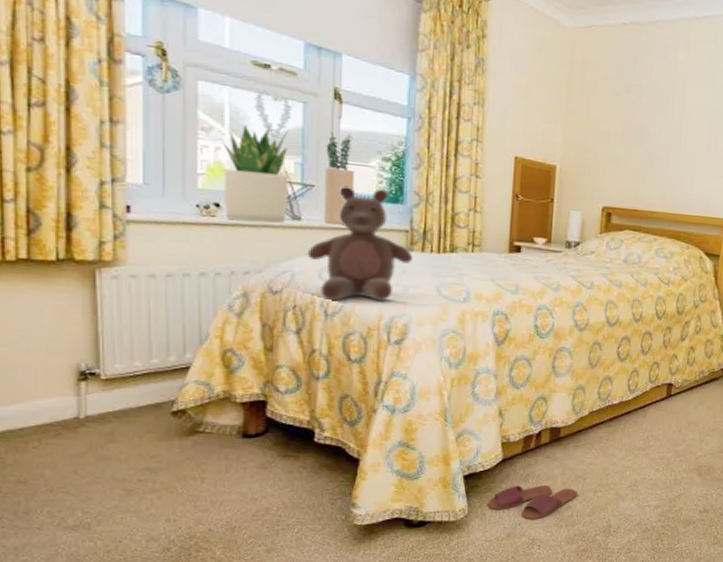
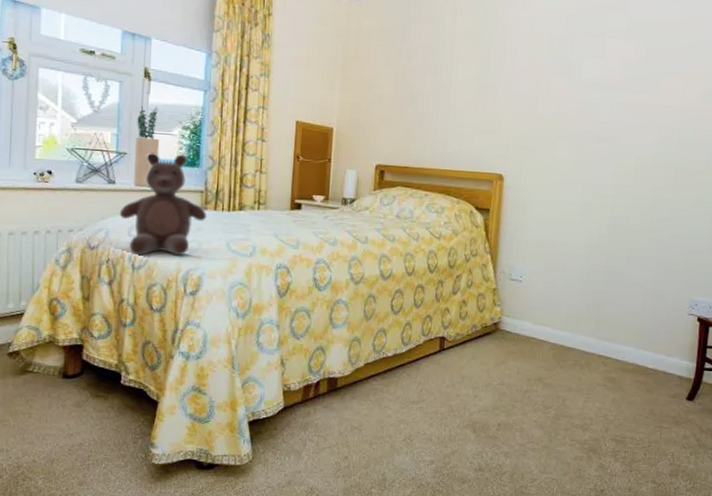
planter: present [222,125,290,224] -> none [55,103,108,188]
slippers: present [487,485,578,519] -> none [270,433,355,468]

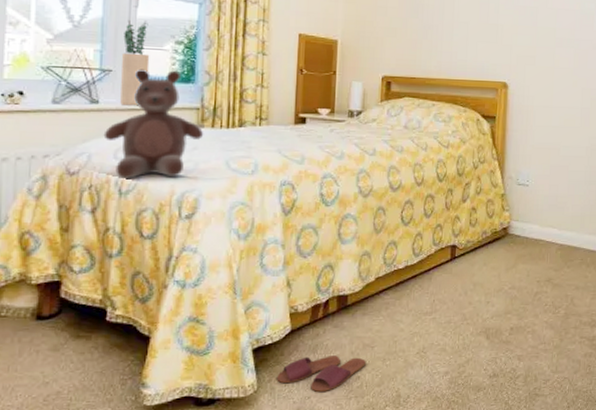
slippers: none [270,433,355,468] -> present [277,355,367,392]

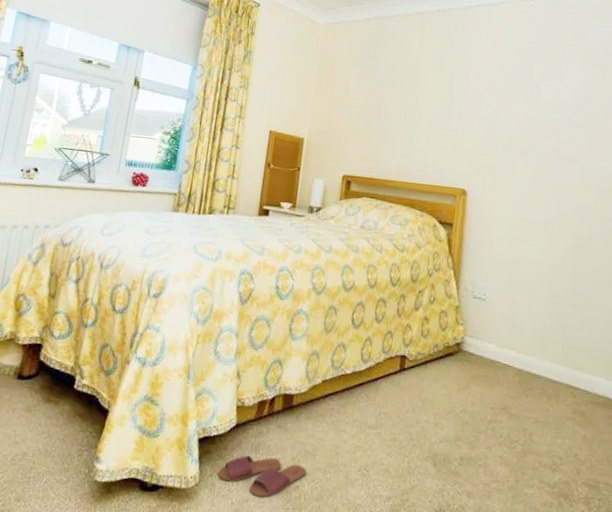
teddy bear: present [103,69,204,178] -> none [94,154,178,256]
vase: present [120,19,150,106] -> none [112,111,144,188]

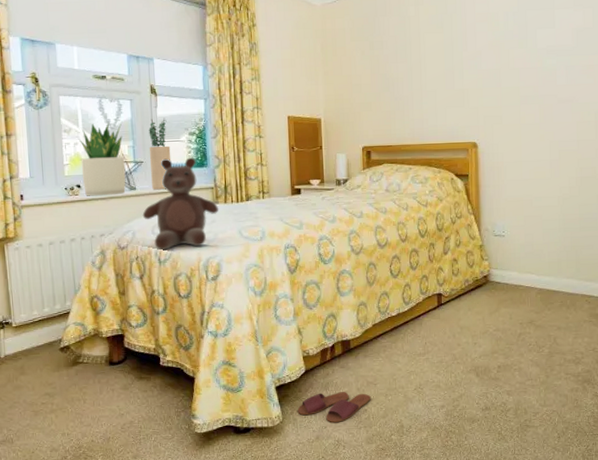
planter: none [40,107,98,186] -> present [78,121,126,196]
teddy bear: none [94,154,178,256] -> present [142,157,219,250]
vase: none [112,111,144,188] -> present [149,118,171,190]

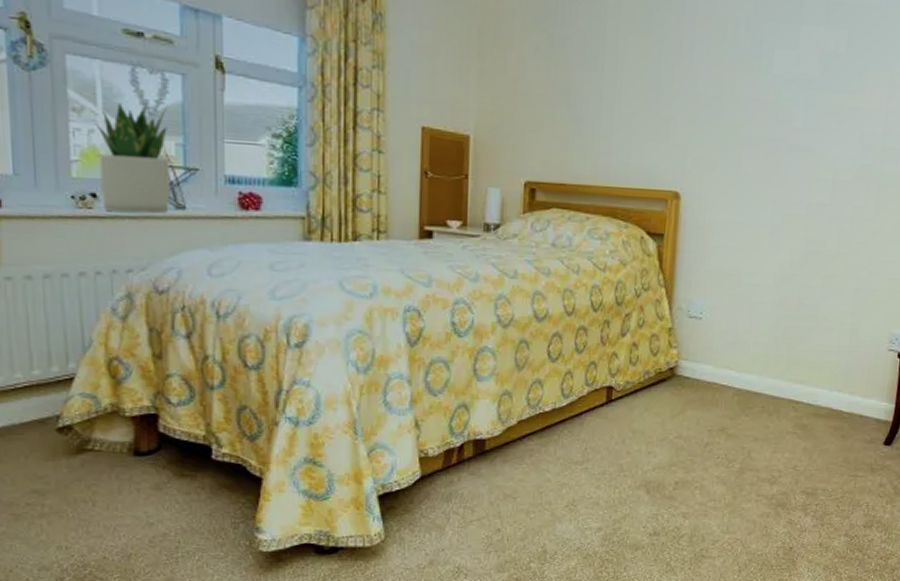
teddy bear: present [142,157,219,250] -> none [194,168,312,299]
vase: present [149,118,171,190] -> none [208,106,243,213]
slippers: present [297,392,372,422] -> none [406,506,508,544]

